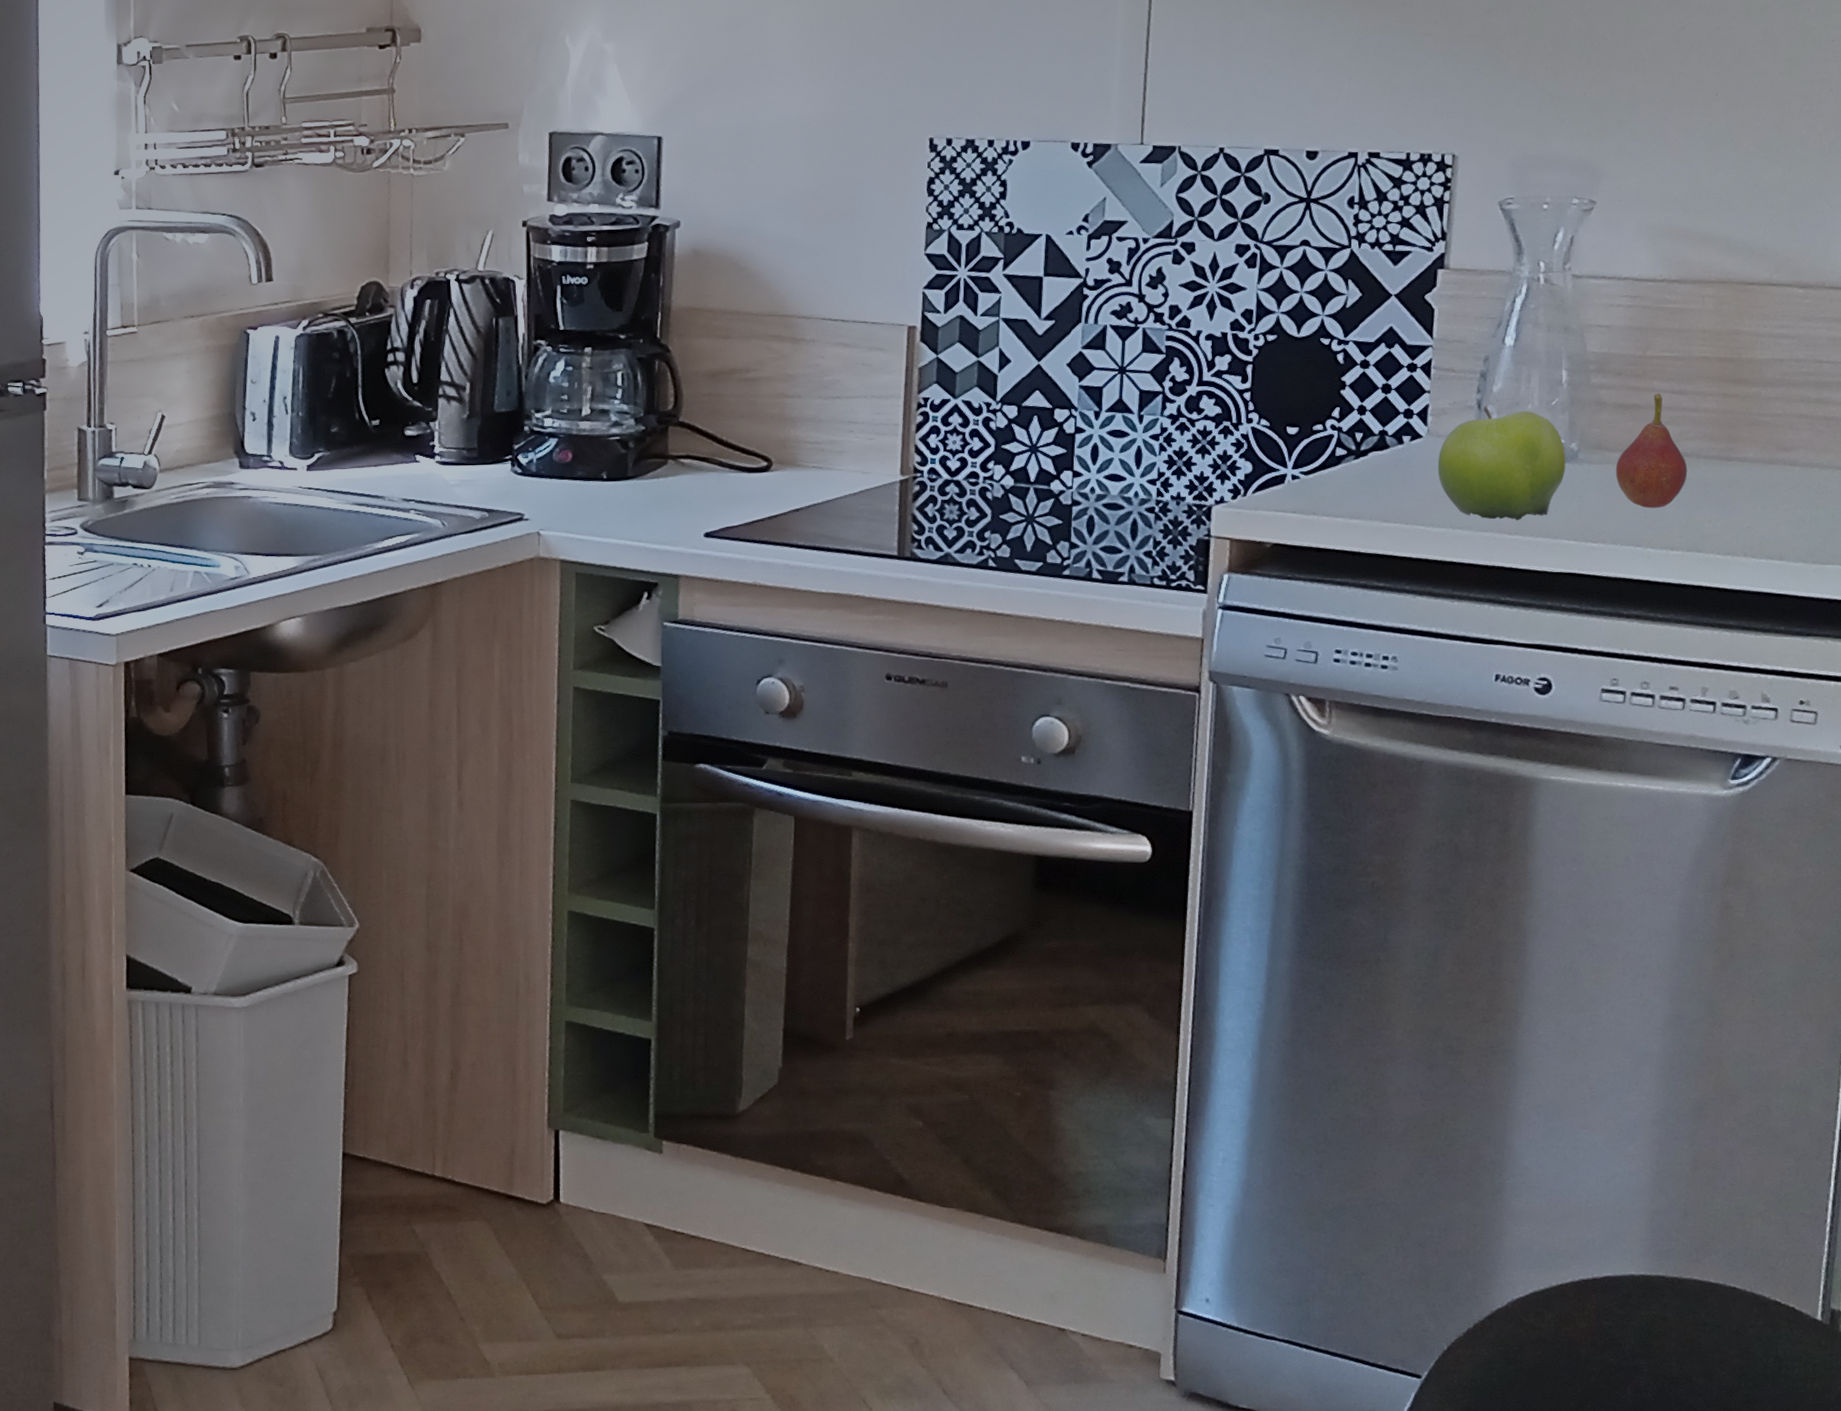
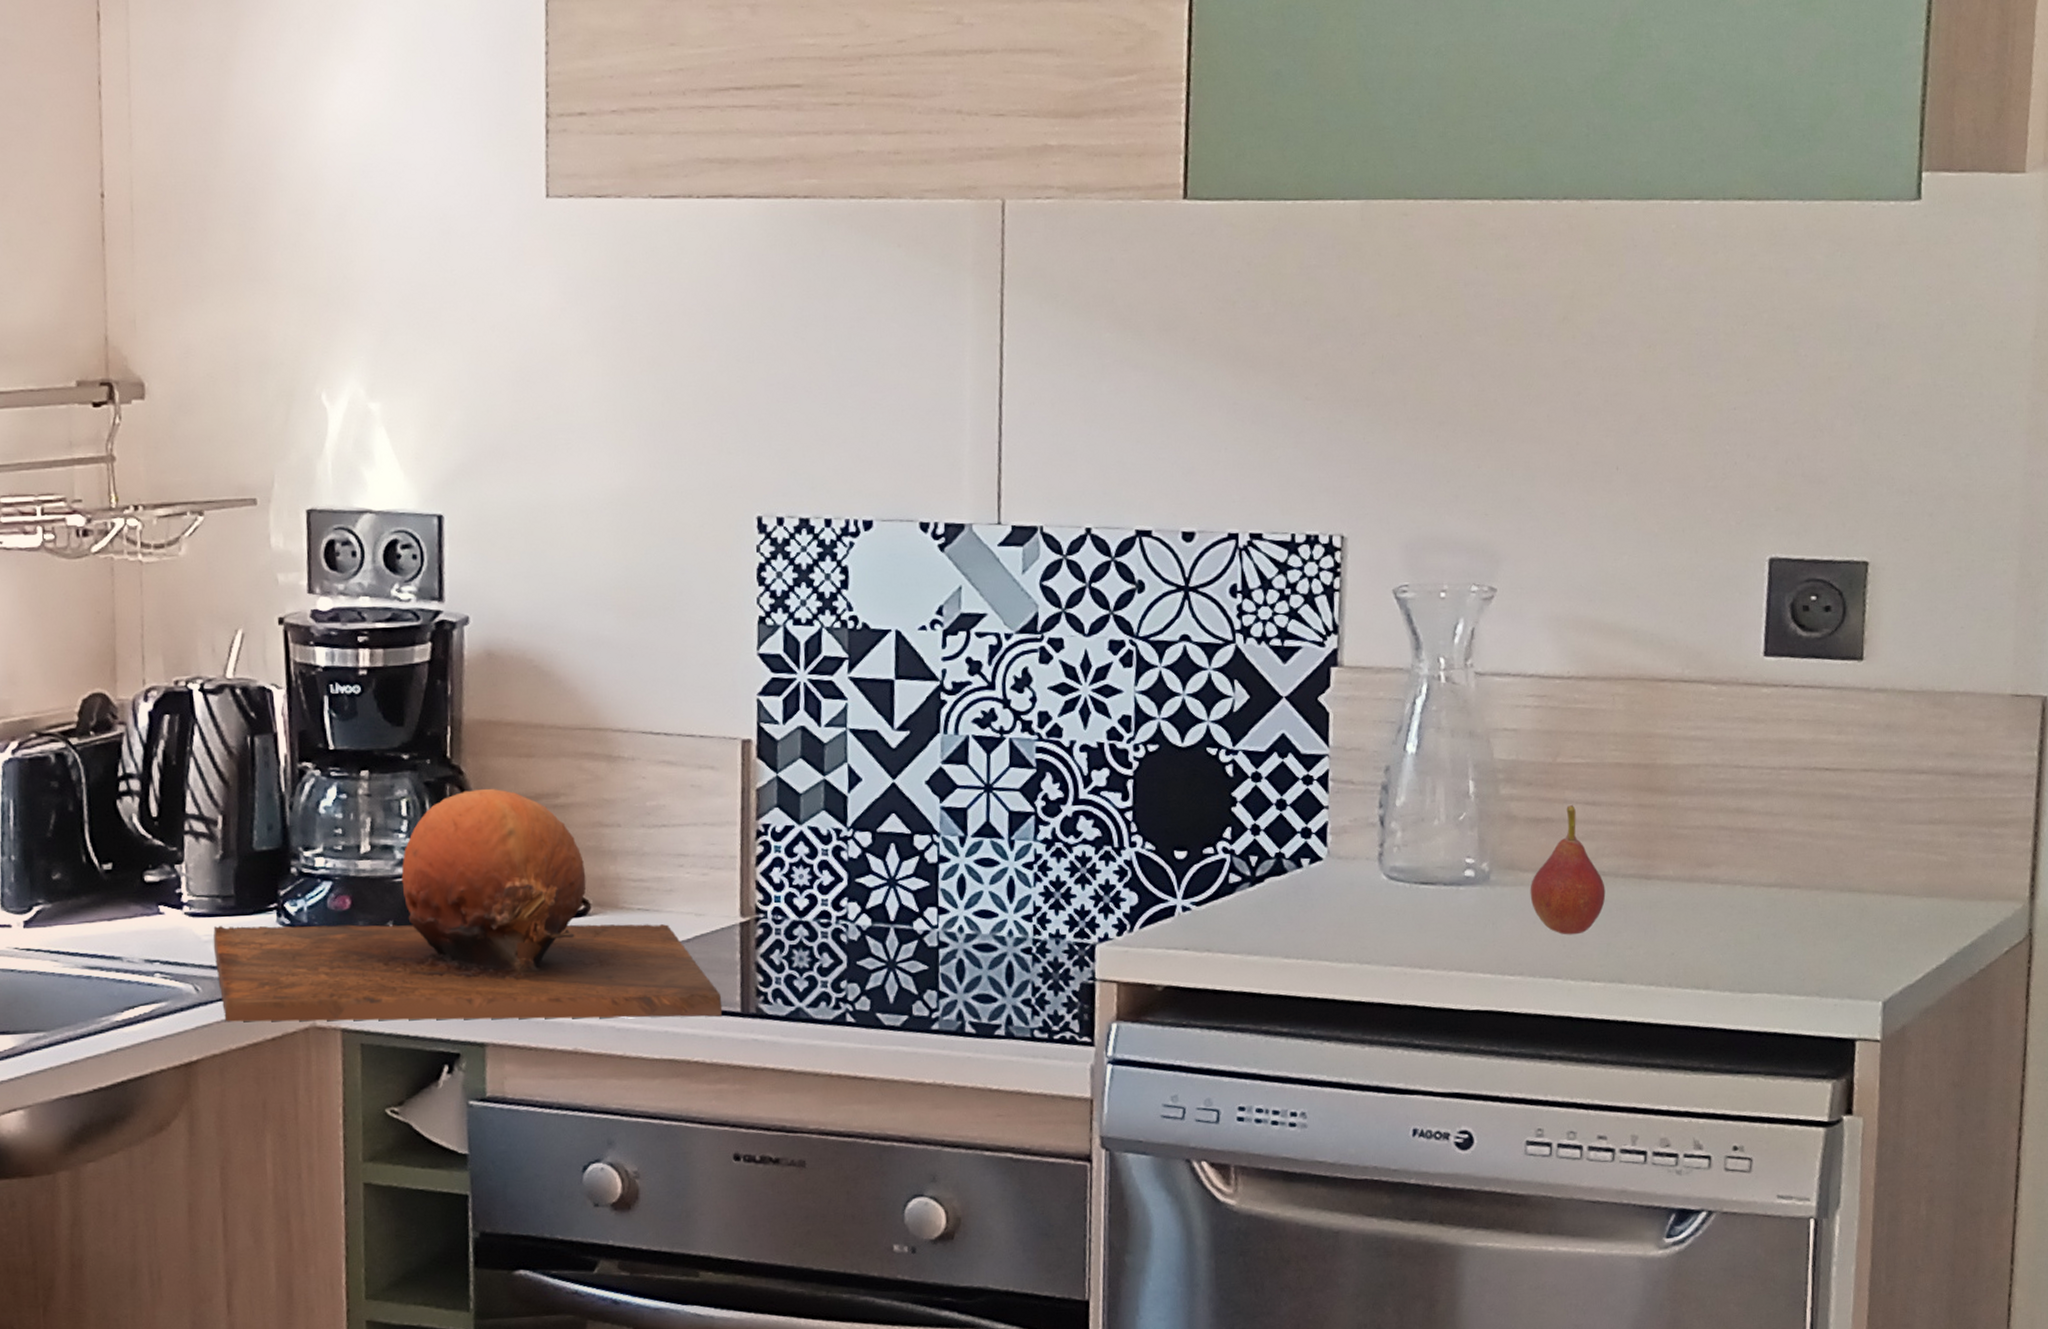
chopping board: none [458,363,882,559] -> present [213,788,723,1022]
fruit: present [1437,406,1566,521] -> none [1340,822,1478,953]

